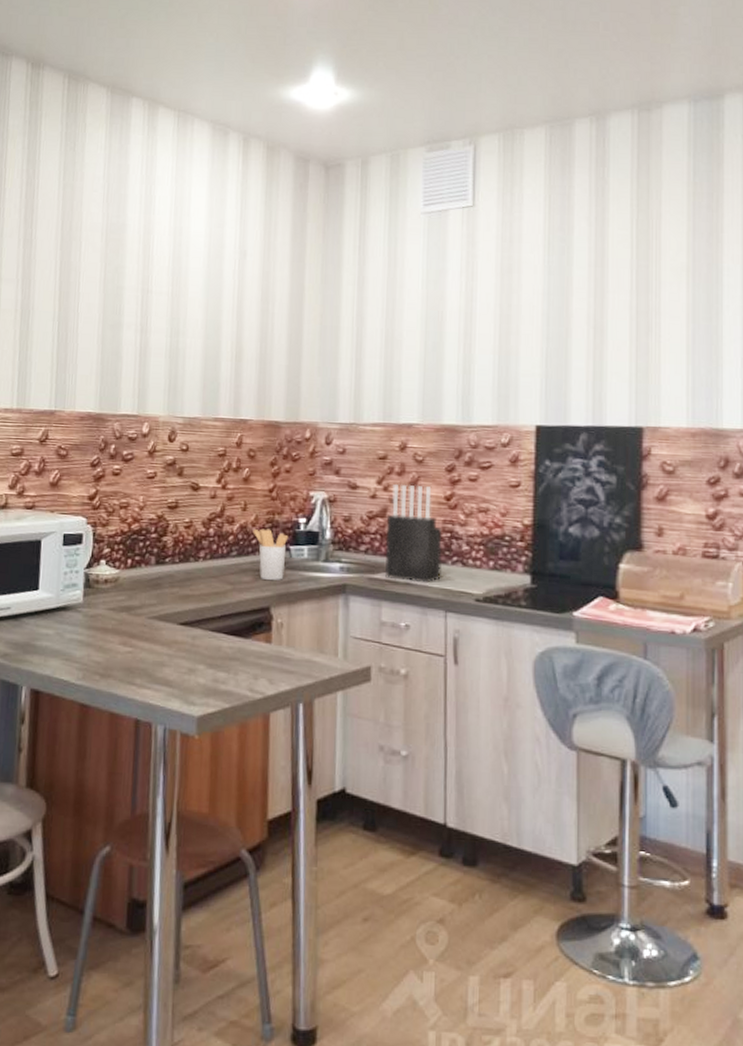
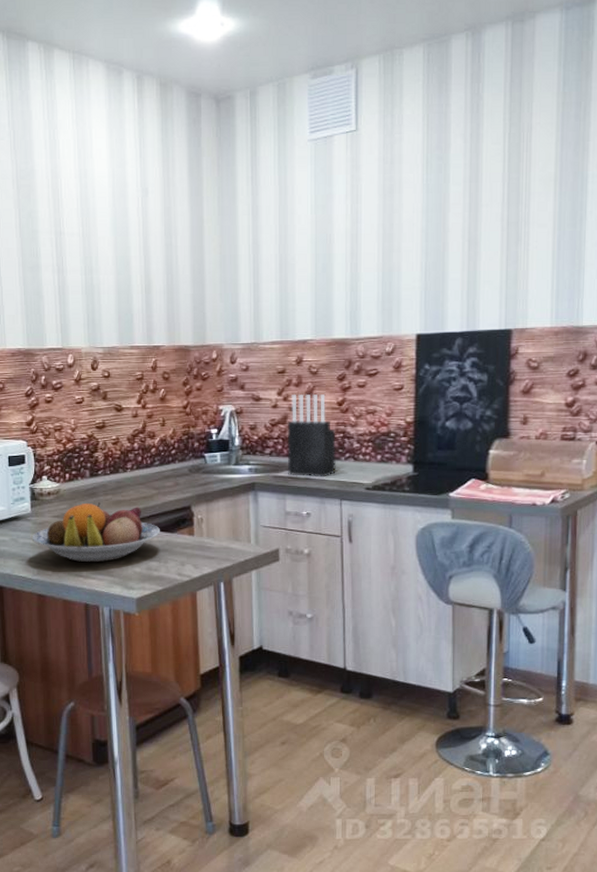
fruit bowl: none [80,595,232,669] -> present [31,502,160,563]
utensil holder: present [253,528,289,581] -> none [171,440,203,484]

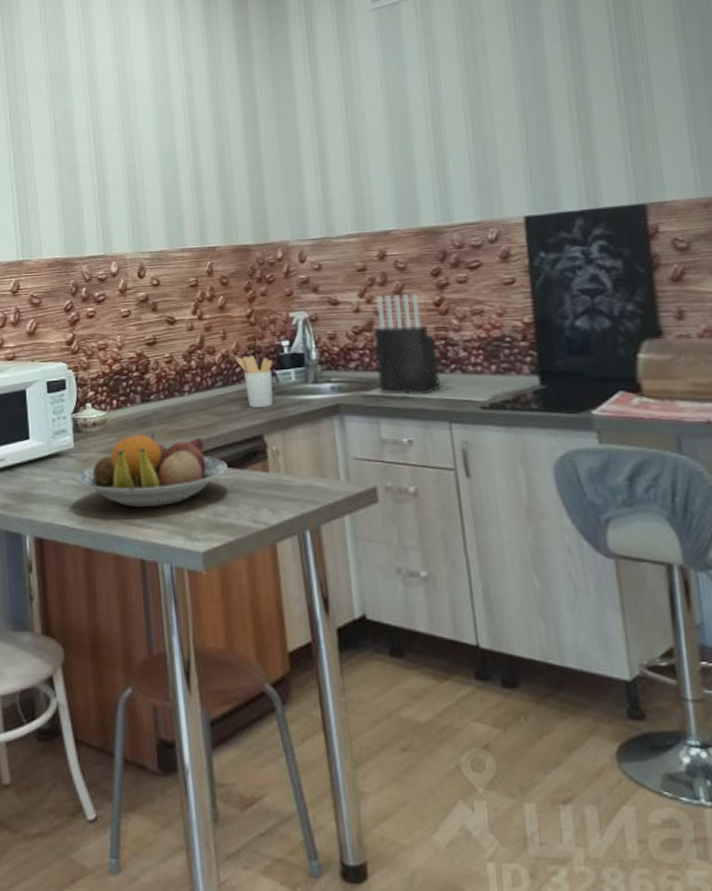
utensil holder: none [171,440,203,484] -> present [235,355,273,408]

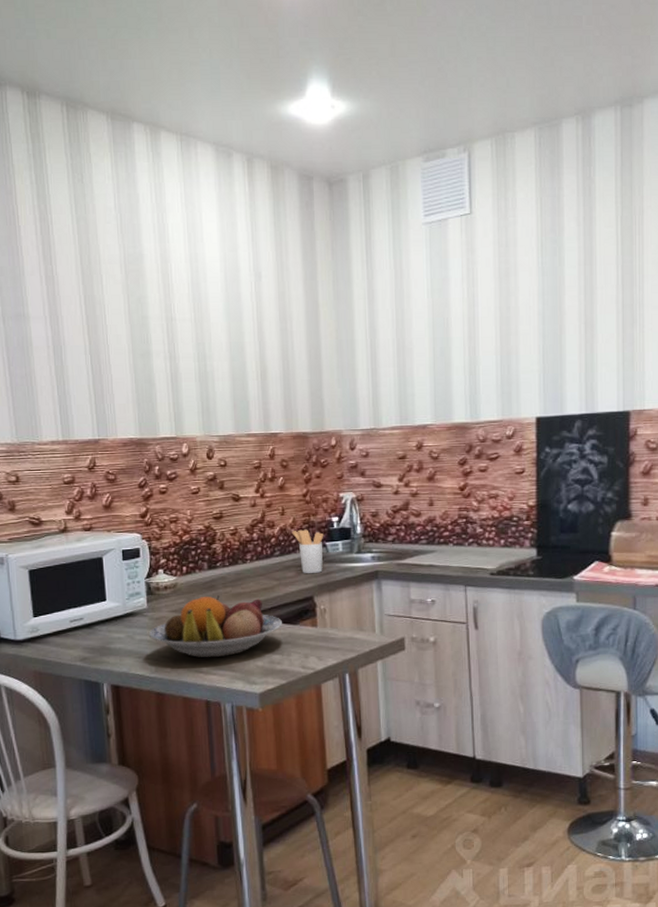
knife block: present [373,294,442,396] -> none [409,480,461,564]

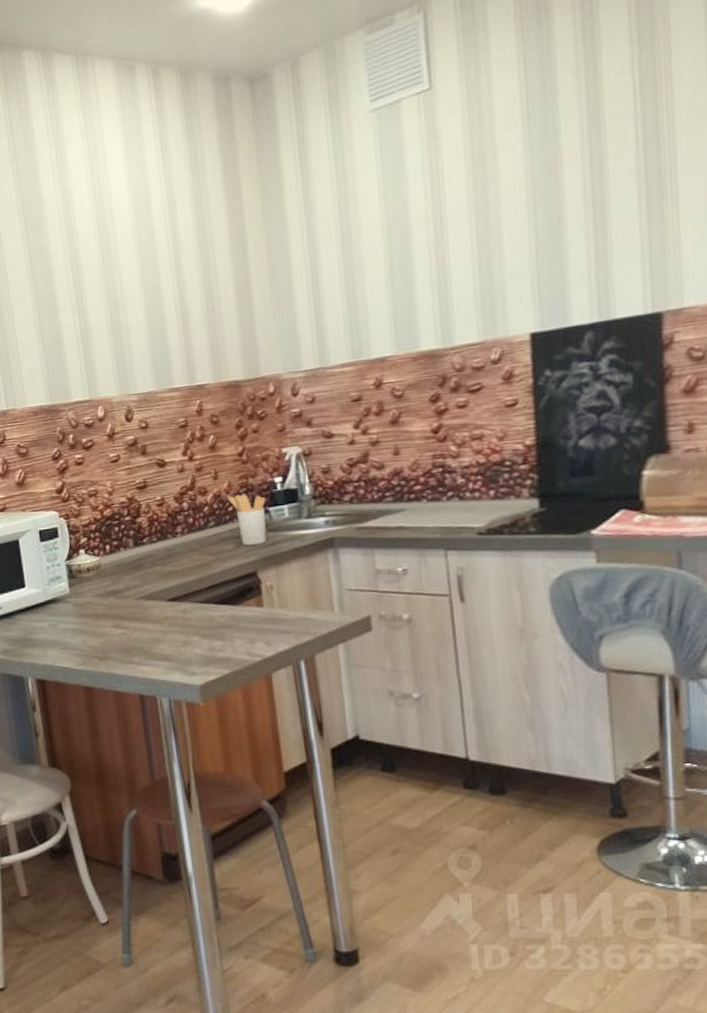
fruit bowl: present [148,595,282,658] -> none [72,575,222,647]

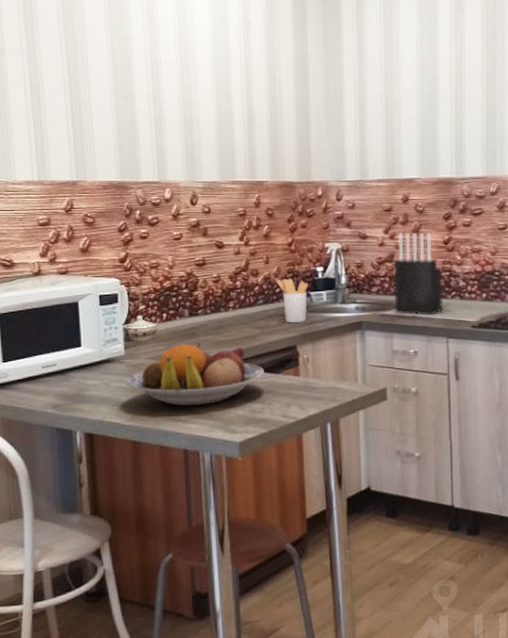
fruit bowl: none [72,575,222,647] -> present [125,343,264,406]
knife block: none [368,422,438,526] -> present [394,233,444,316]

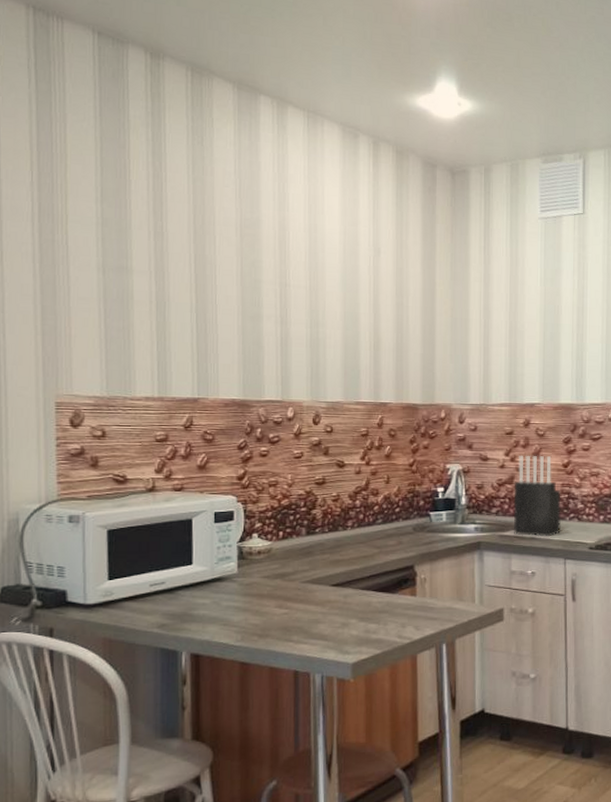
fruit bowl: present [125,343,264,406] -> none [236,562,380,626]
utensil holder: present [276,278,309,323] -> none [396,498,429,543]

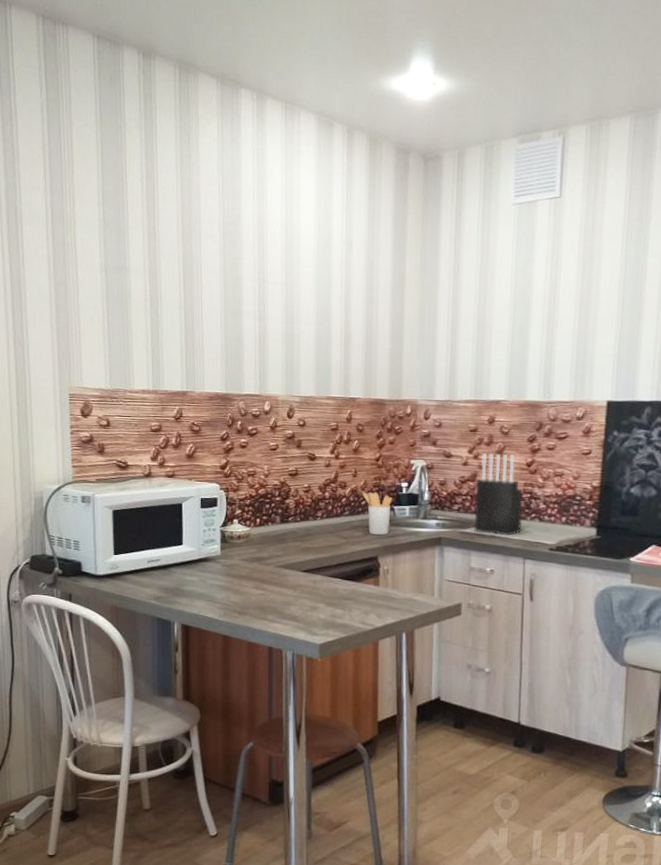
utensil holder: none [396,498,429,543] -> present [362,492,393,535]

